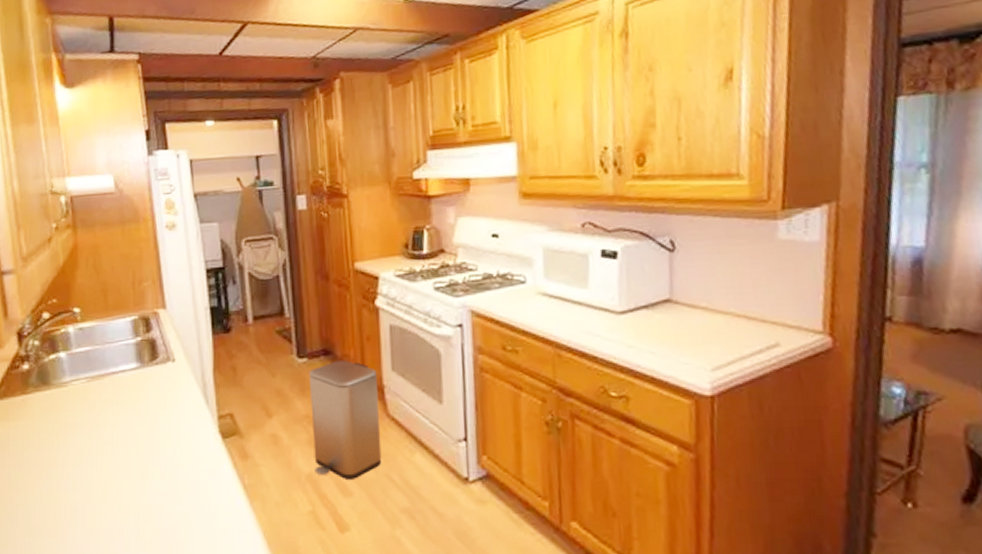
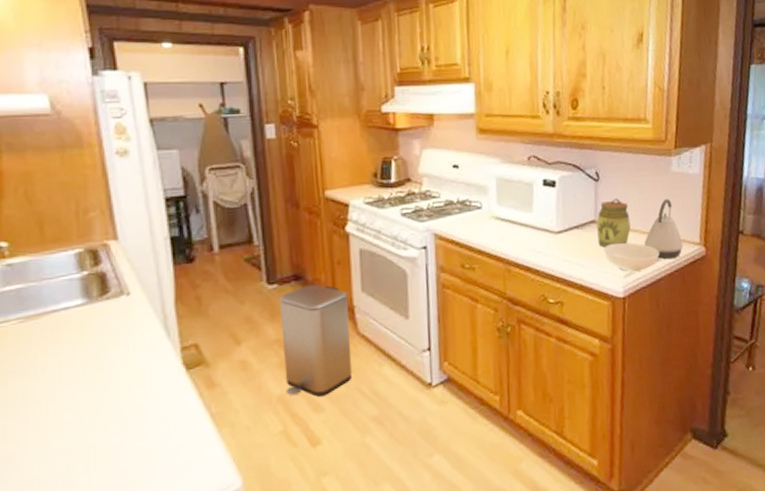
decorative jar: none [671,273,720,333] -> present [596,198,631,248]
bowl: none [682,327,763,364] -> present [604,242,660,272]
kettle: none [739,272,798,350] -> present [644,198,683,259]

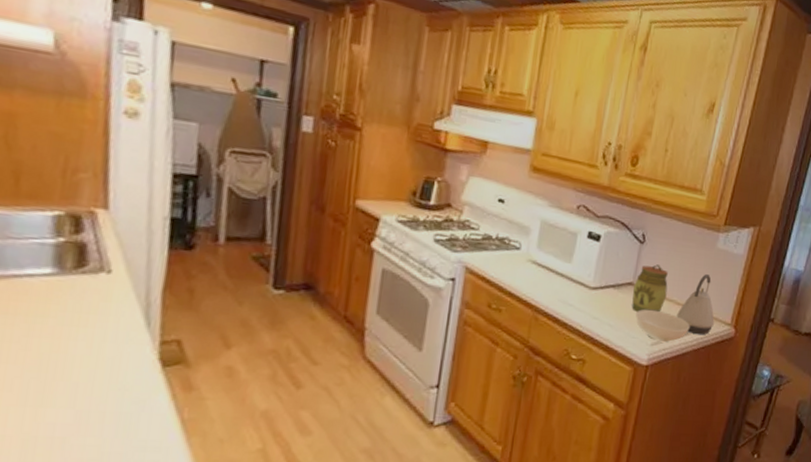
pedal bin: present [279,284,353,397] -> none [272,297,360,418]

